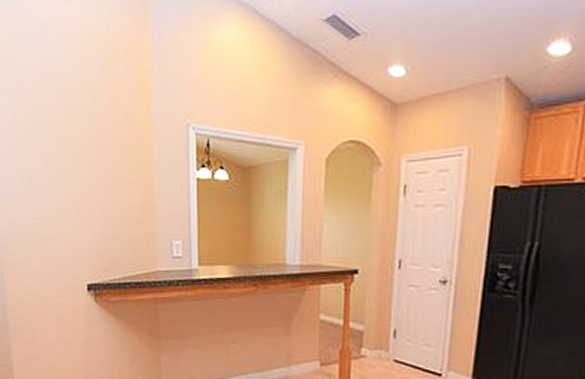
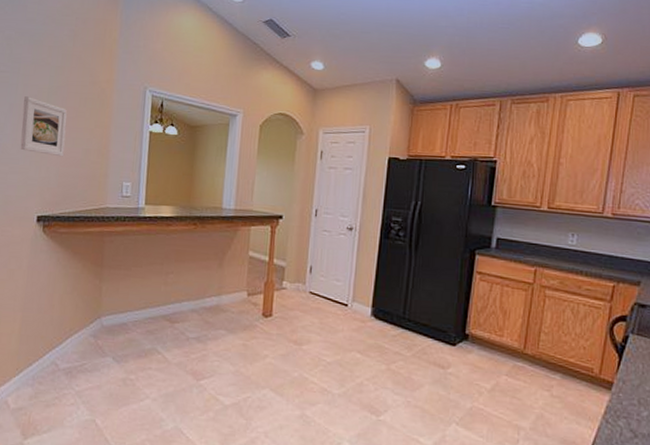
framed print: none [59,149,108,217] -> present [20,96,67,157]

